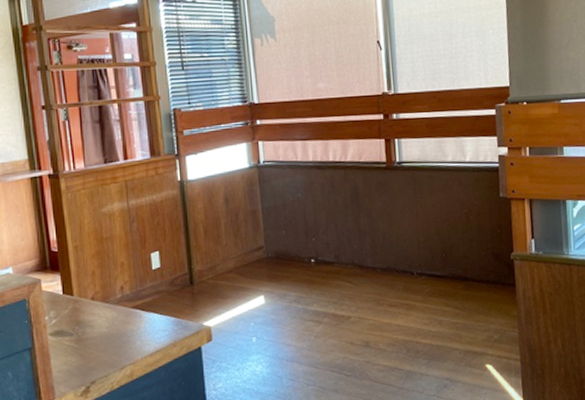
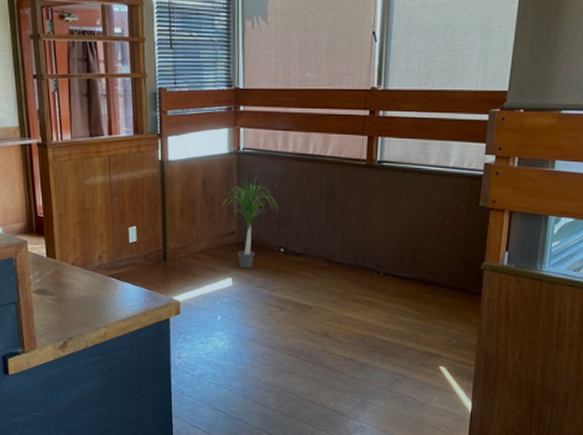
potted plant: none [245,188,304,285] -> present [220,176,278,269]

